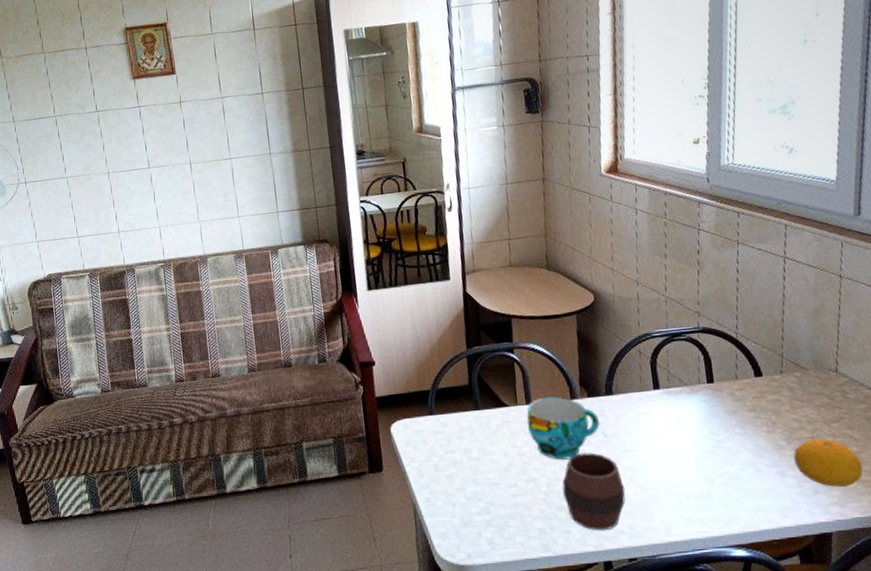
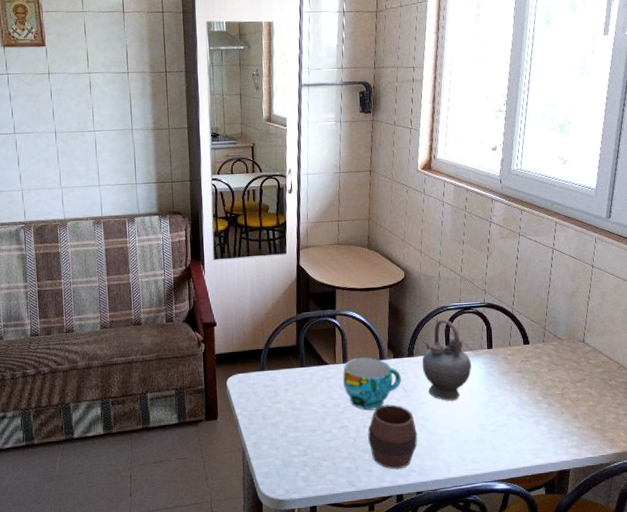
teapot: none [623,349,688,448] -> present [422,319,471,401]
fruit: present [794,438,864,487] -> none [547,395,596,433]

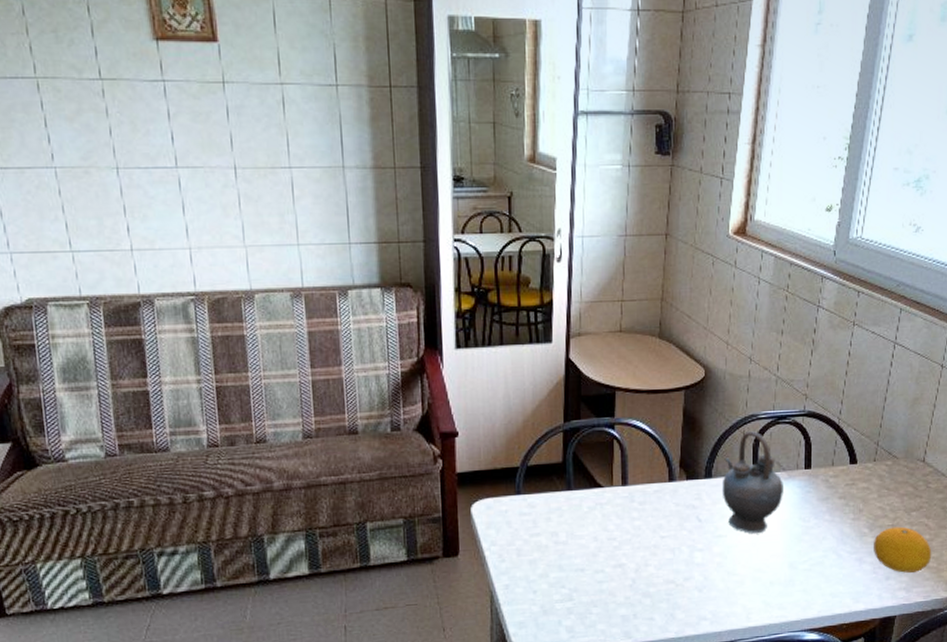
cup: present [342,357,401,411] -> none [620,478,695,545]
cup: present [368,404,418,470] -> none [650,537,713,617]
fruit: none [547,395,596,433] -> present [874,526,932,573]

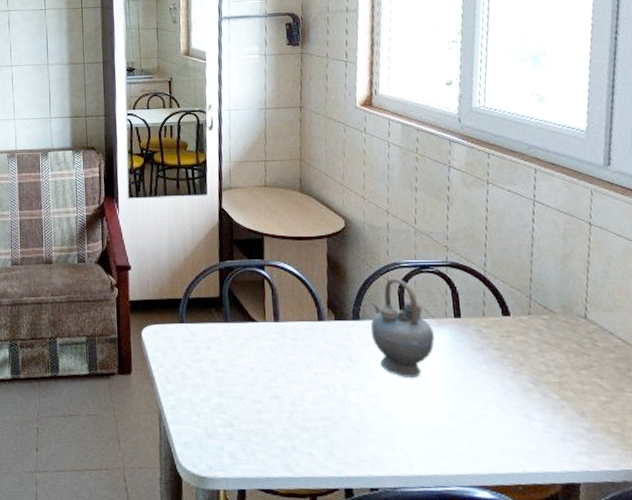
fruit: present [874,526,932,573] -> none [541,384,613,436]

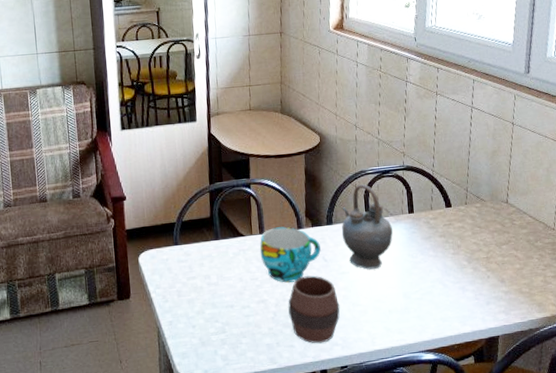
cup: none [274,316,346,380] -> present [259,226,321,283]
cup: none [306,375,369,457] -> present [288,275,340,344]

